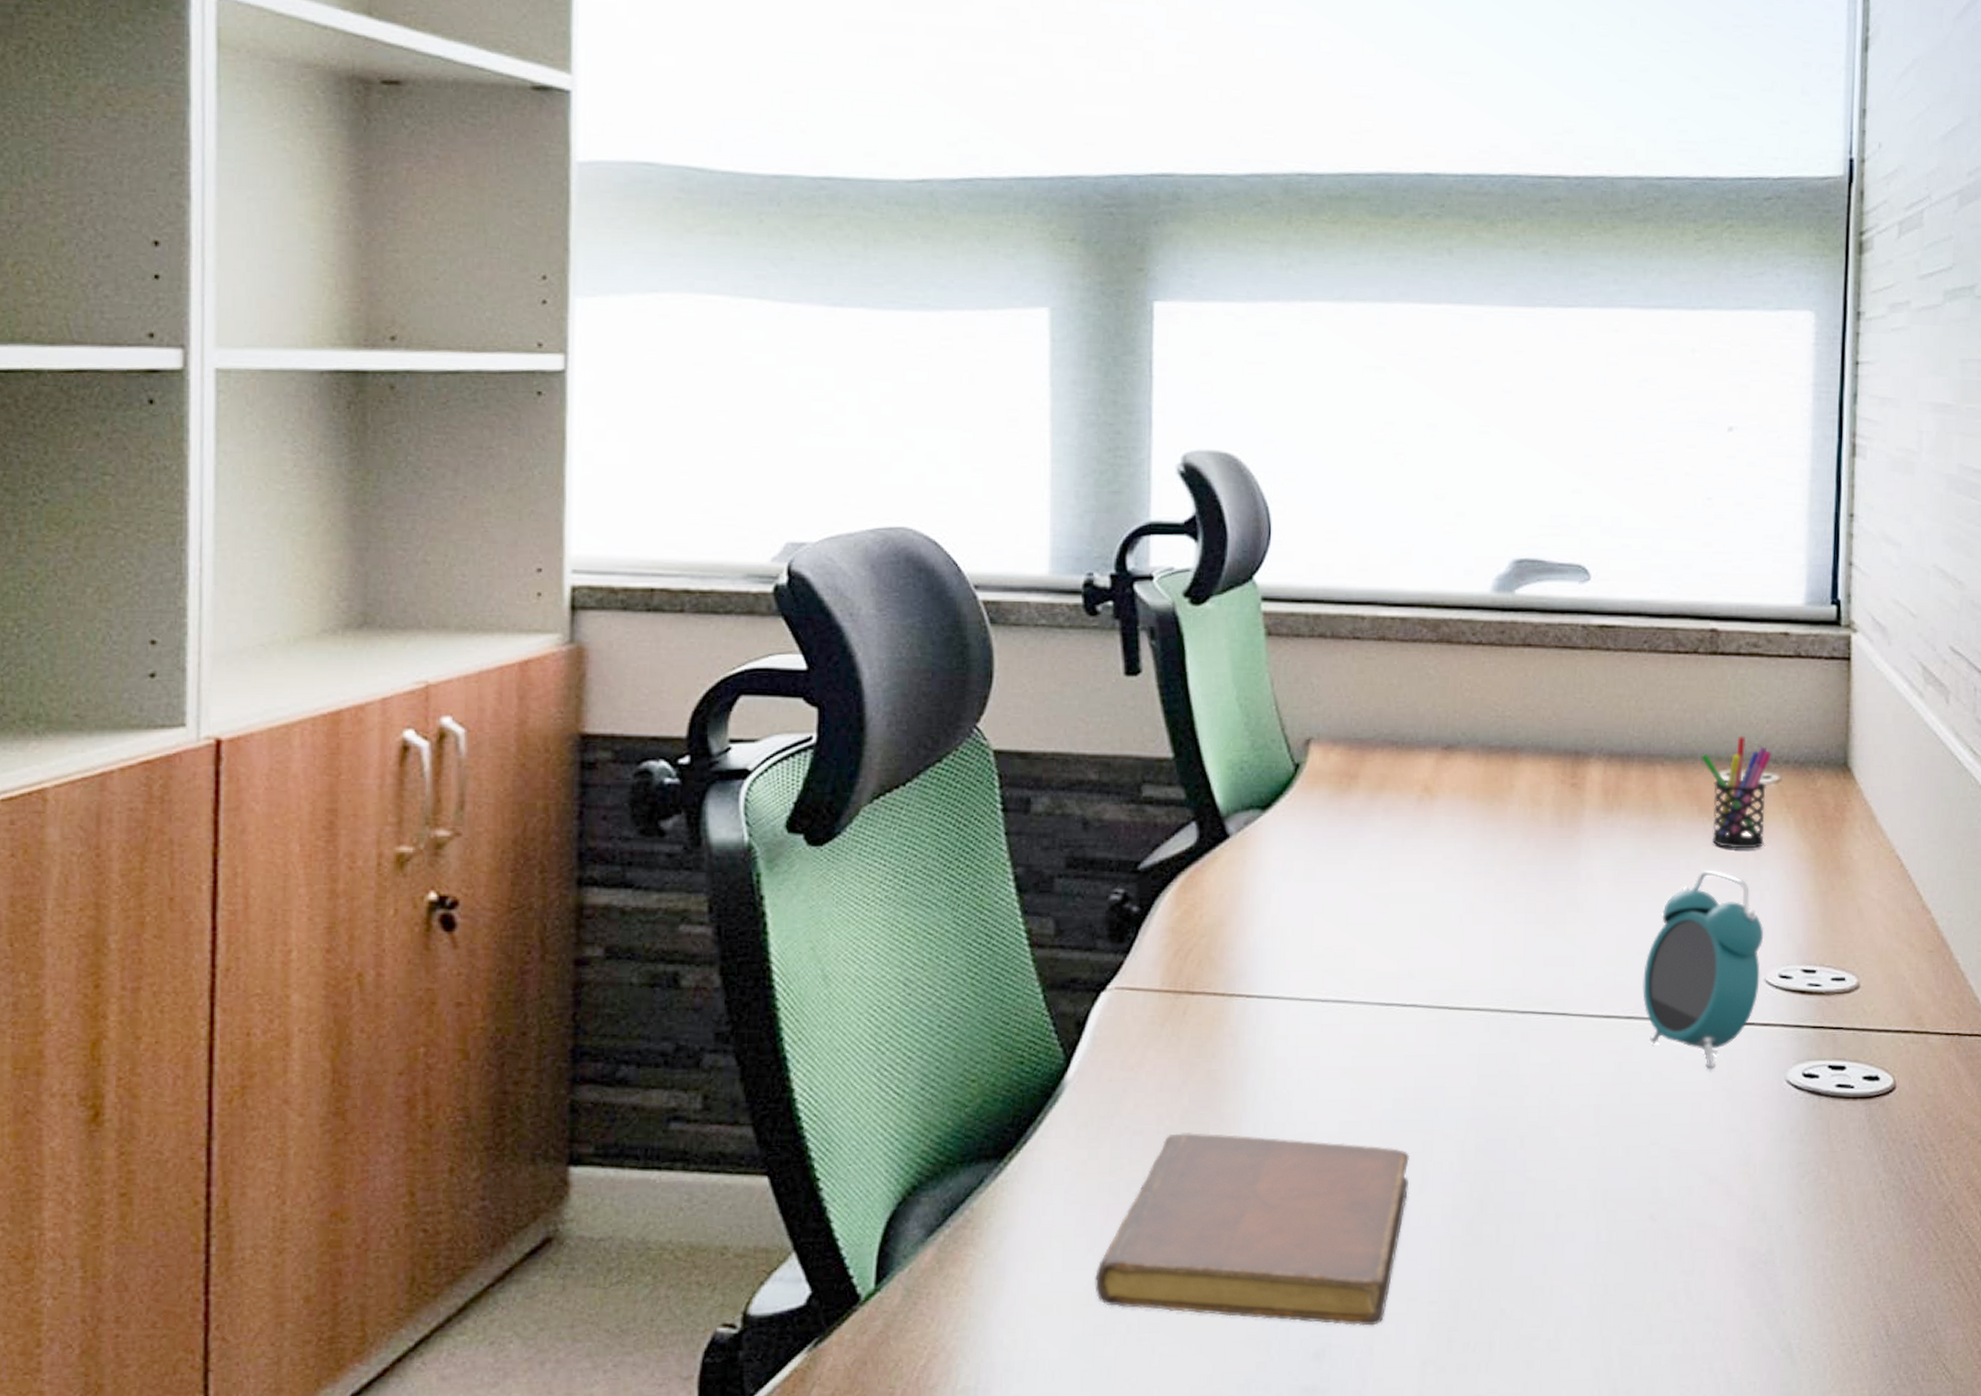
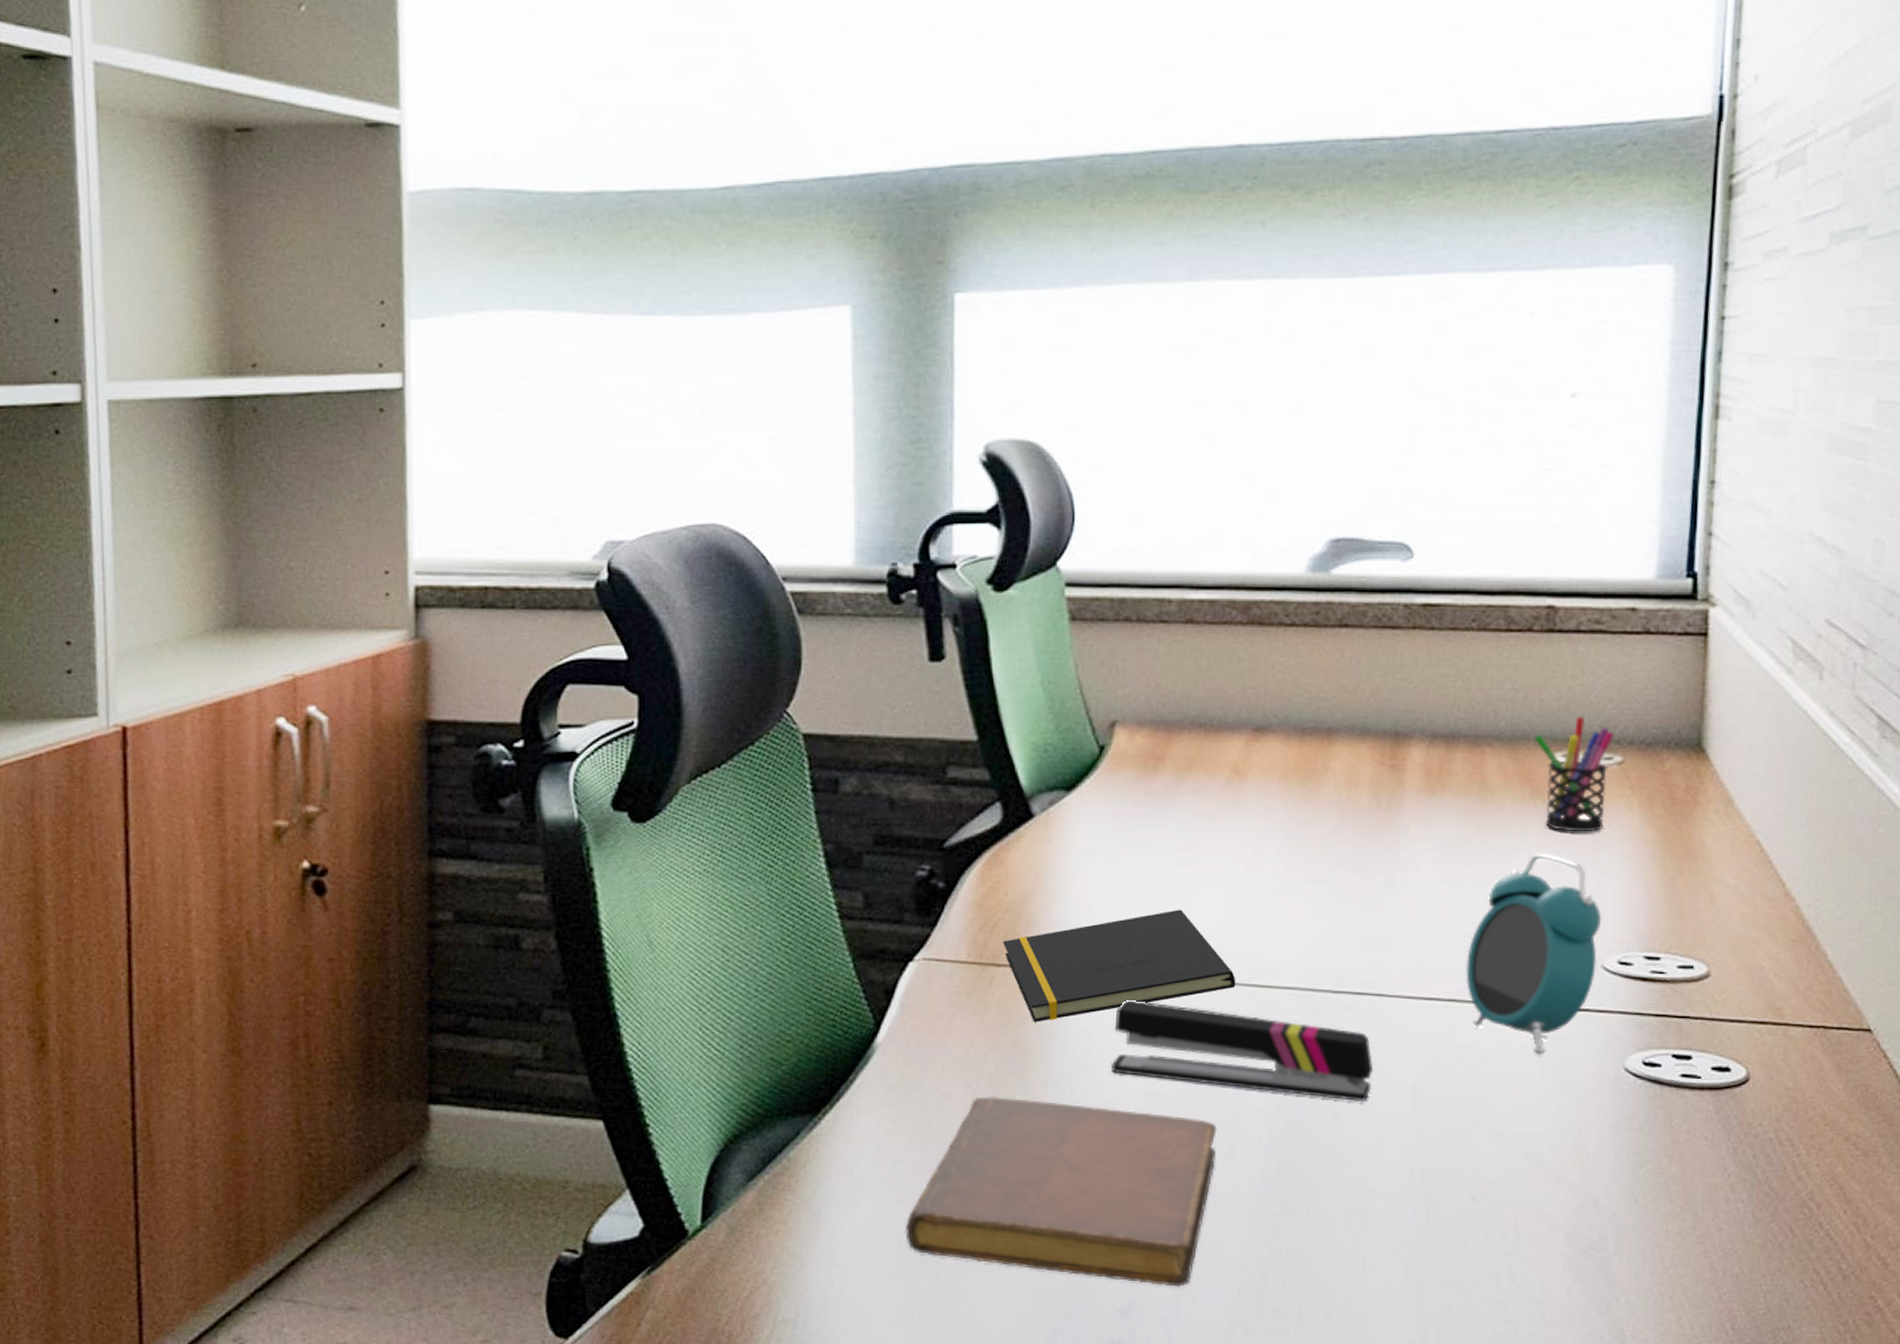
notepad: none [1198,931,1428,1052] -> present [1003,909,1236,1023]
stapler: none [1305,1025,1559,1123] -> present [1111,999,1374,1101]

